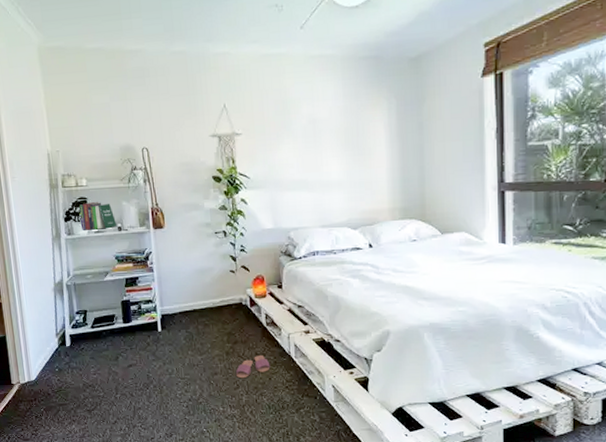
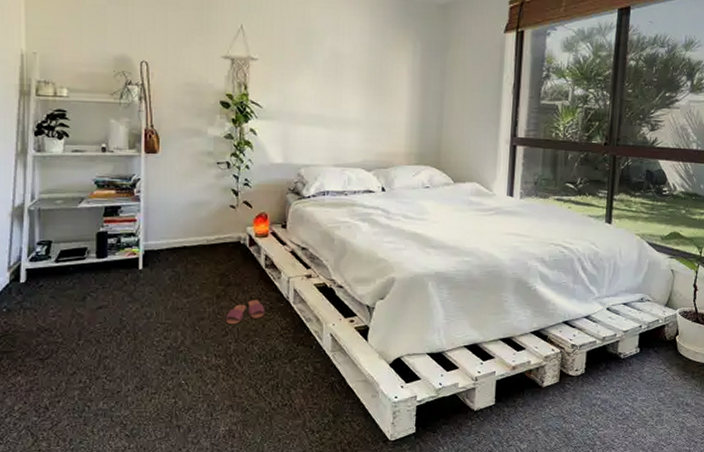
books: present [79,202,116,230] -> none [56,116,100,149]

